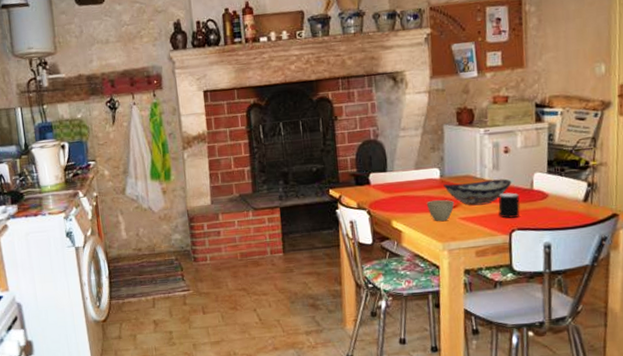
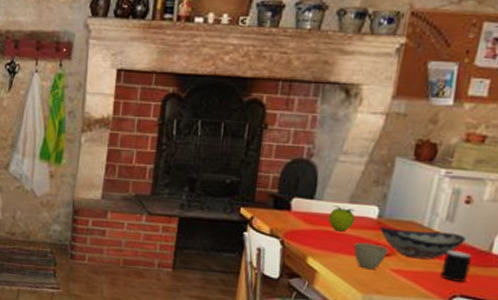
fruit: none [402,173,423,195] -> present [329,205,356,232]

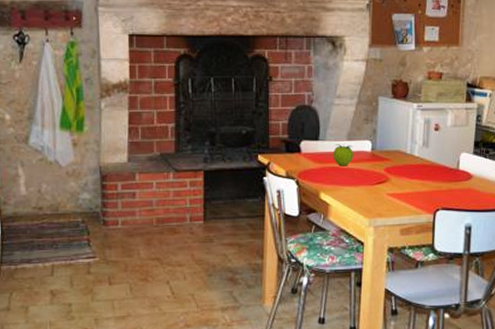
cup: present [353,242,388,270] -> none [356,173,383,197]
decorative bowl: present [379,227,466,260] -> none [374,156,439,182]
cup: present [440,250,472,282] -> none [425,171,446,197]

